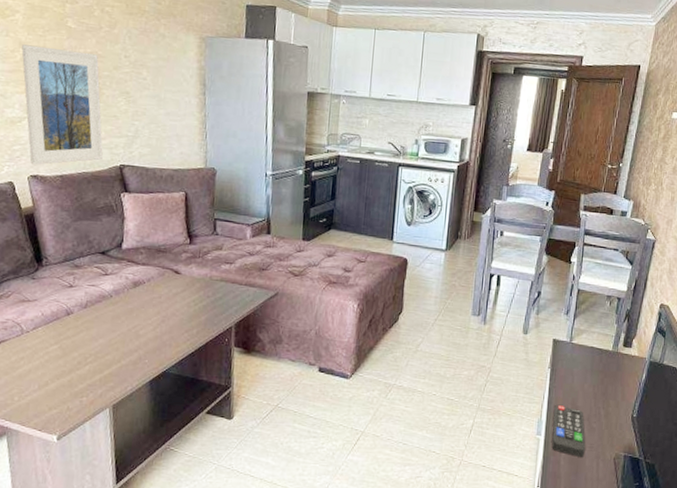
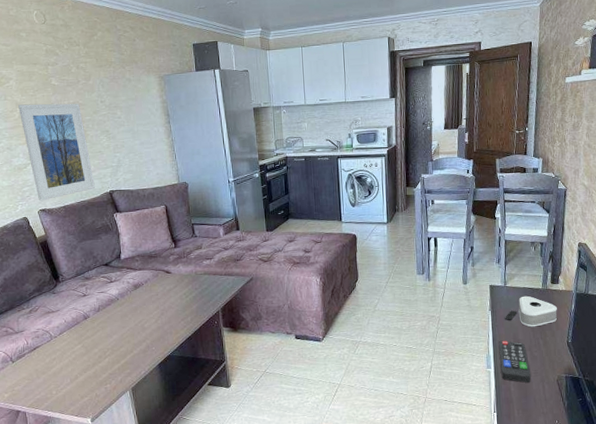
speaker: none [565,356,626,394] -> present [505,295,557,327]

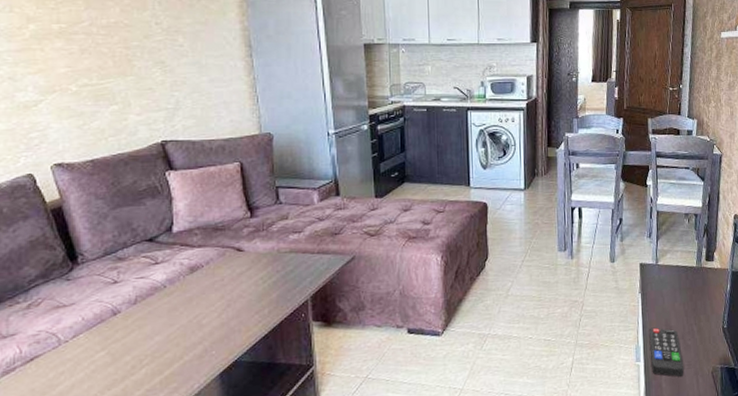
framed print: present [18,103,95,201] -> none [31,20,140,152]
speaker: present [505,295,557,327] -> none [656,275,712,312]

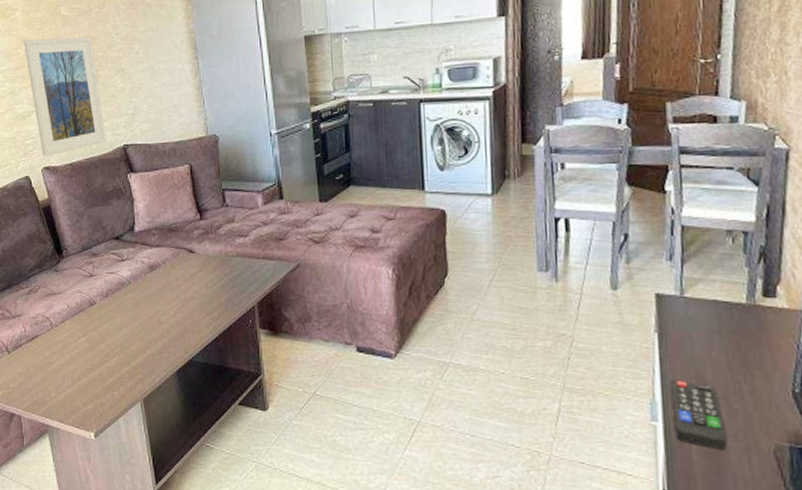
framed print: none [31,20,140,152] -> present [24,37,106,157]

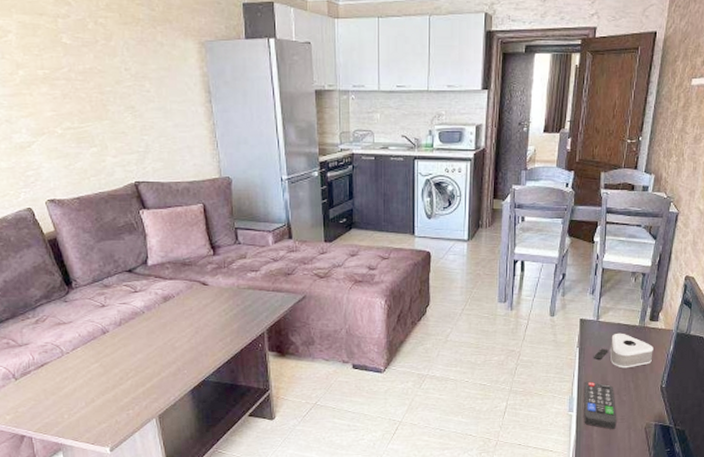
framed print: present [24,37,106,157] -> none [20,66,117,189]
speaker: none [681,313,774,363] -> present [594,333,653,369]

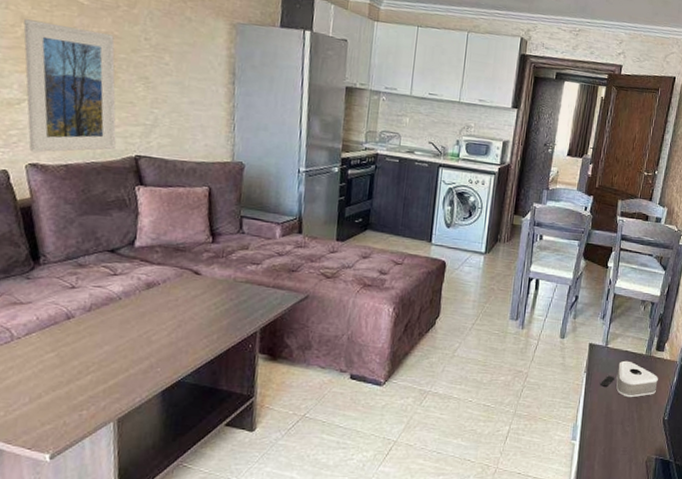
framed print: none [20,66,117,189] -> present [23,19,116,153]
remote control: present [583,382,617,429] -> none [586,410,619,461]

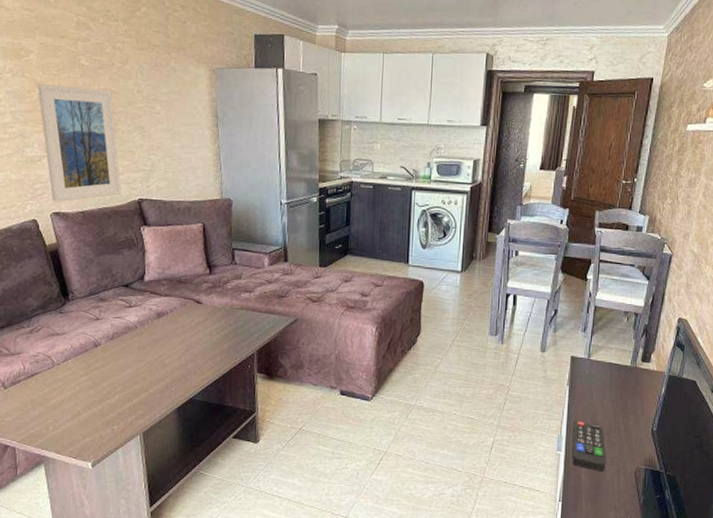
remote control: none [586,410,619,461] -> present [572,421,606,471]
speaker: present [600,360,658,398] -> none [584,372,645,409]

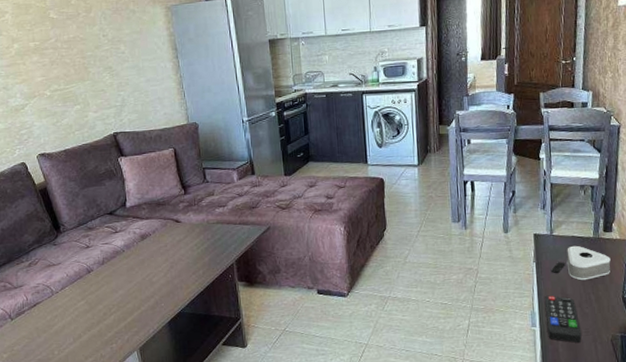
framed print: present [38,84,121,202] -> none [15,38,98,145]
speaker: none [584,372,645,409] -> present [551,245,611,281]

